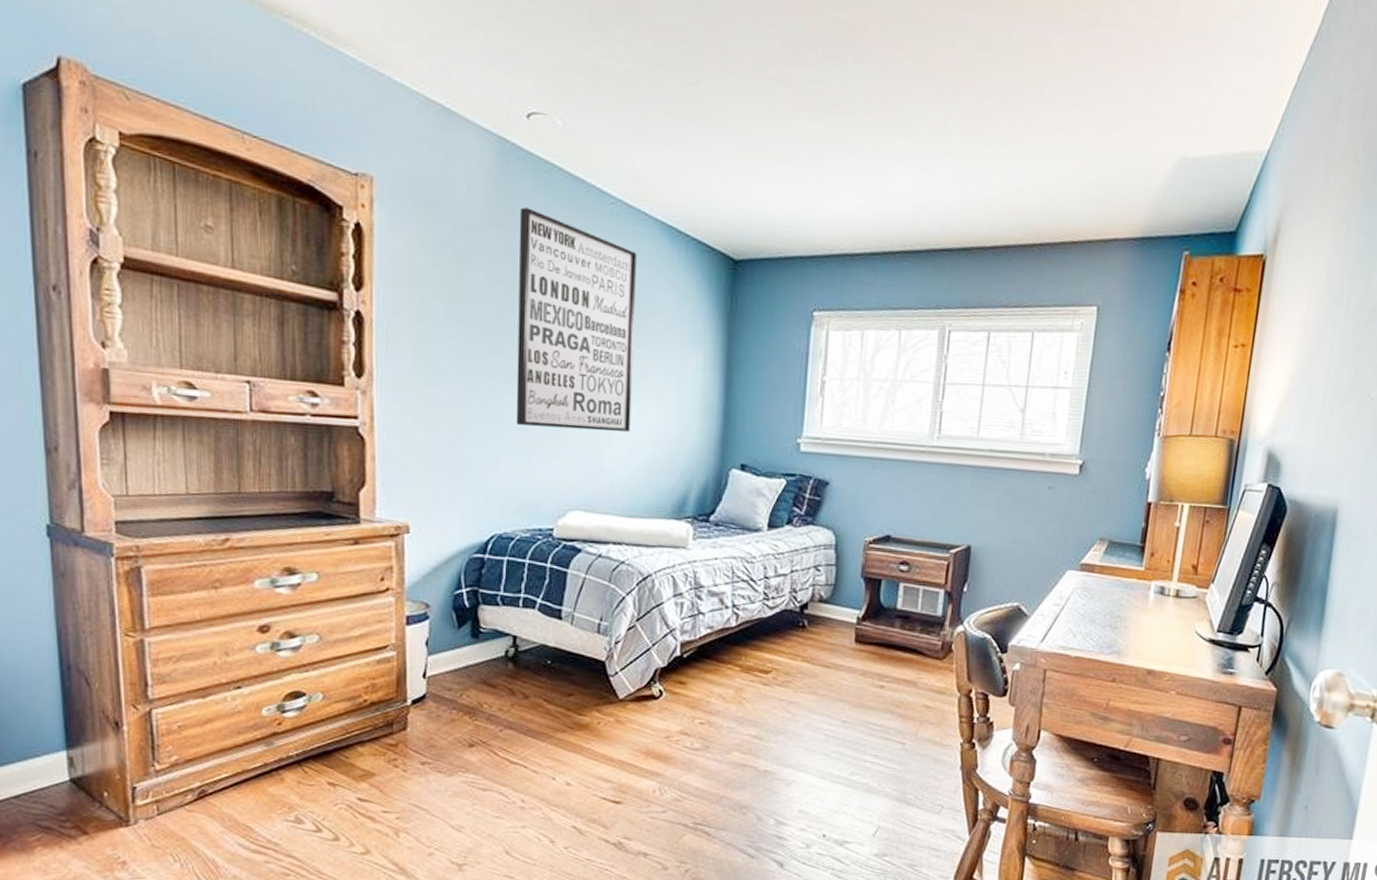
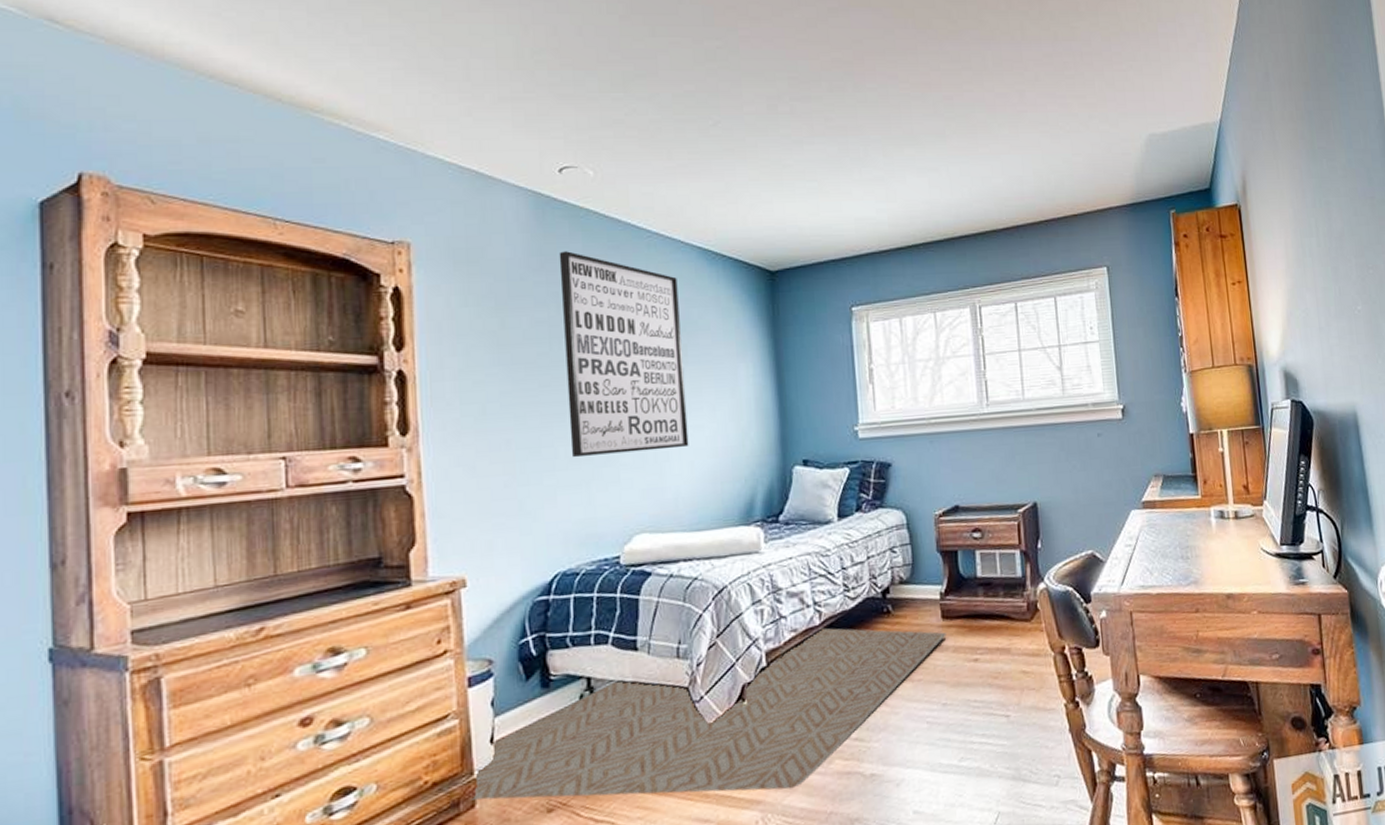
rug: none [403,630,857,769] -> present [471,627,947,801]

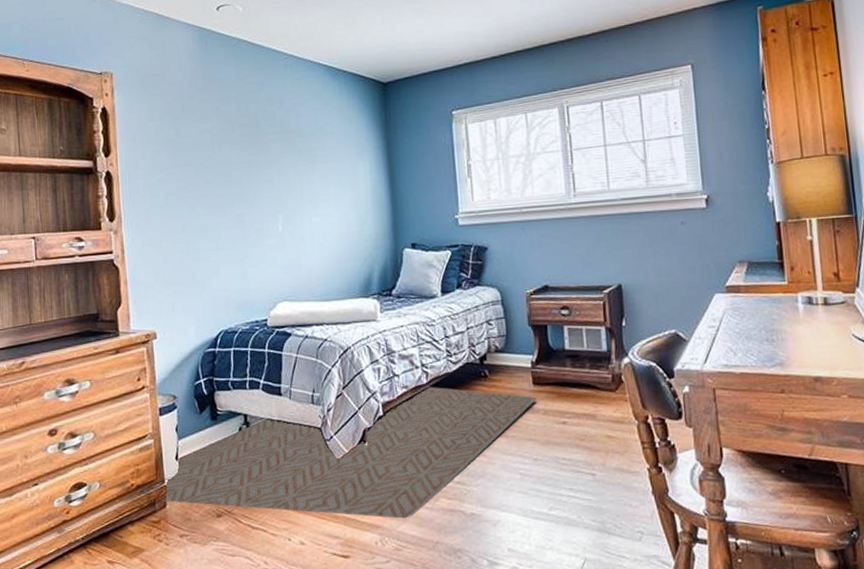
wall art: present [559,251,689,458] -> none [218,73,319,240]

